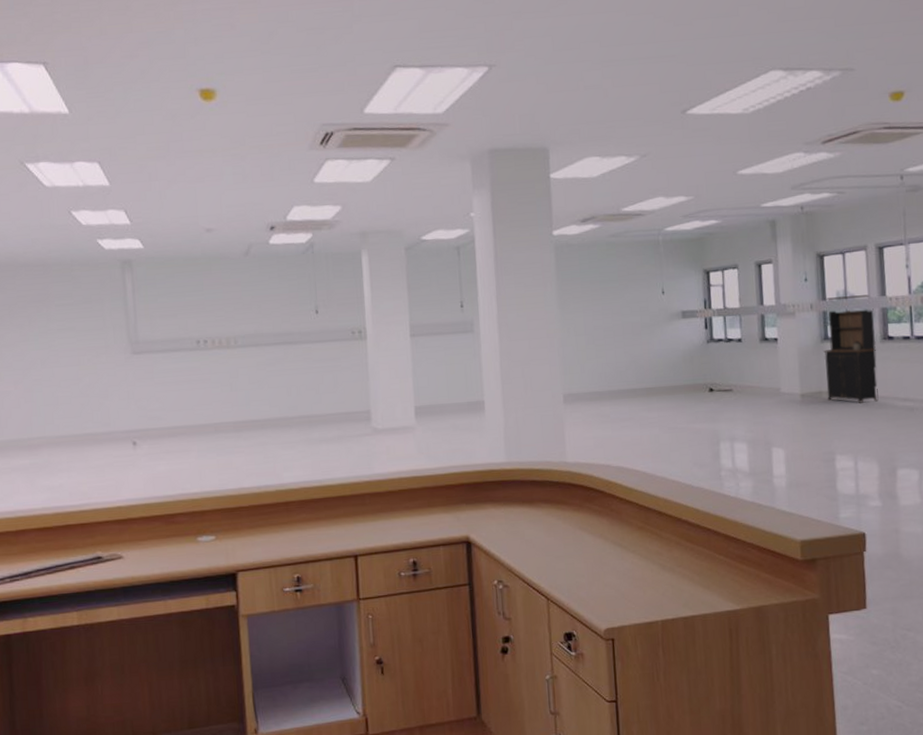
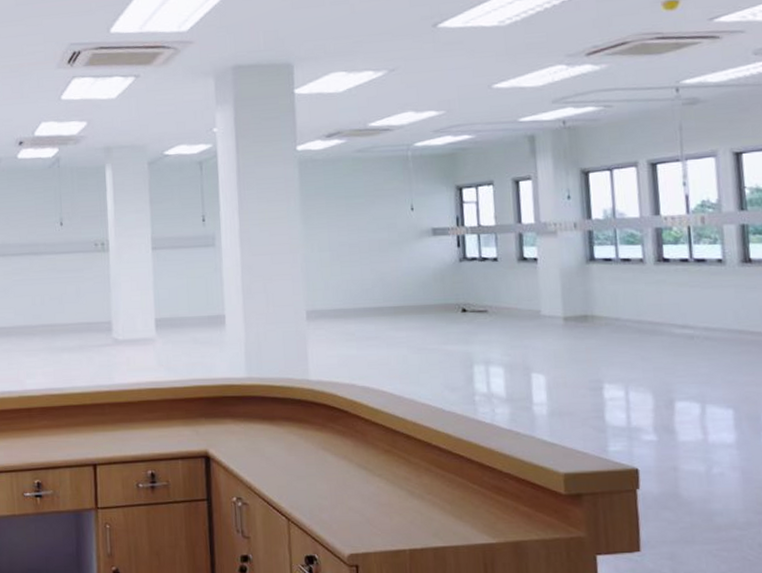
bookshelf: present [823,294,879,403] -> none [589,213,653,329]

